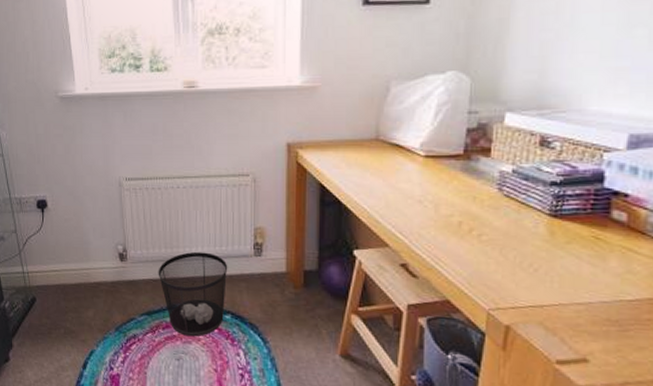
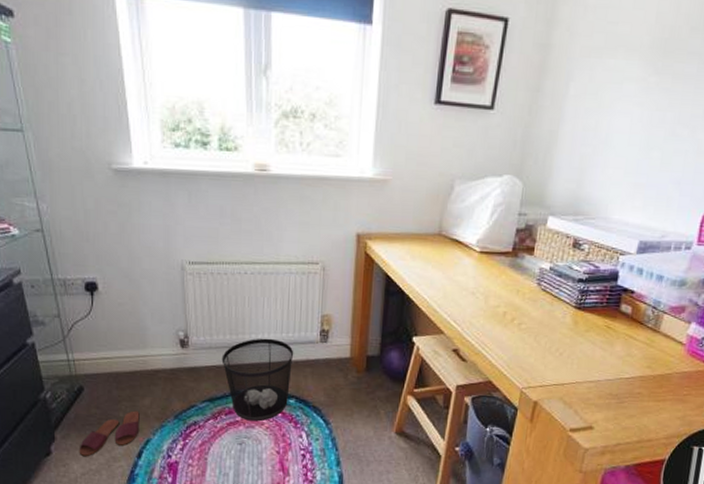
slippers: none [32,321,84,364] -> present [79,410,140,456]

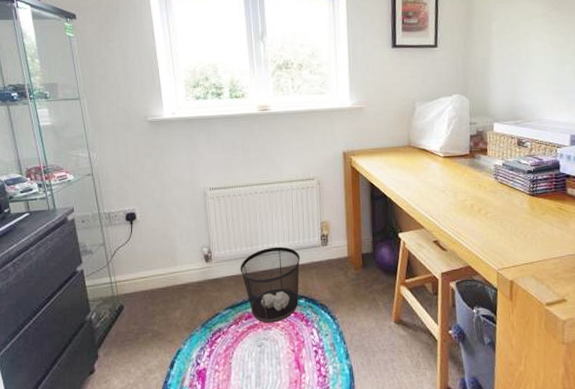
slippers: present [79,410,140,456] -> none [119,323,172,371]

